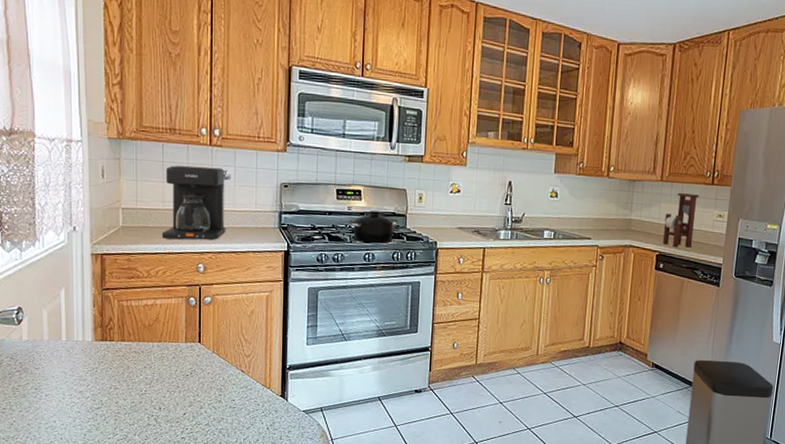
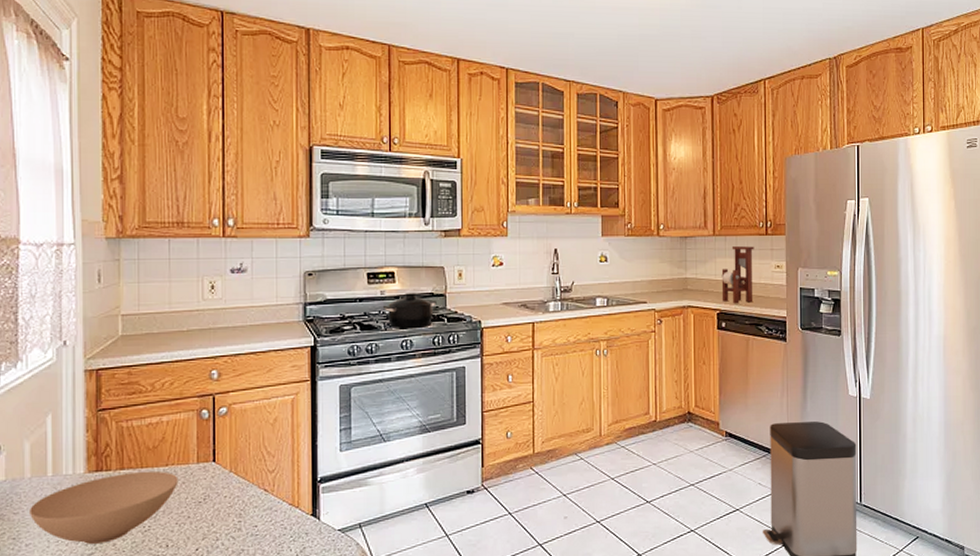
bowl: none [48,344,170,400] -> present [30,471,179,544]
coffee maker: present [161,165,226,241] -> none [168,260,243,345]

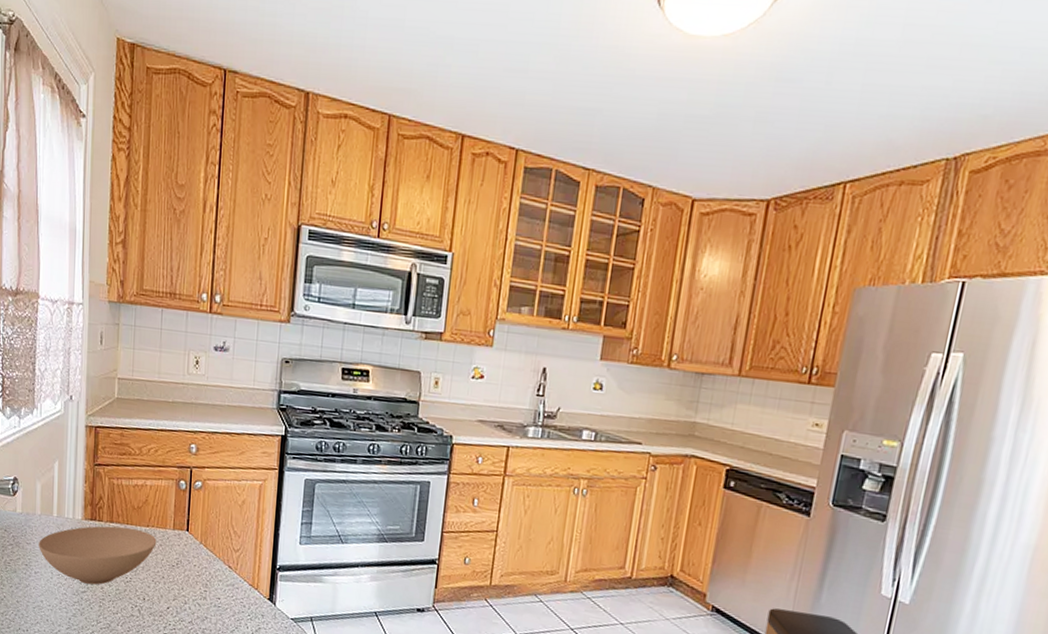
saucepan: present [382,293,437,330] -> none [353,395,409,434]
paper towel holder: present [721,246,754,304] -> none [735,392,790,464]

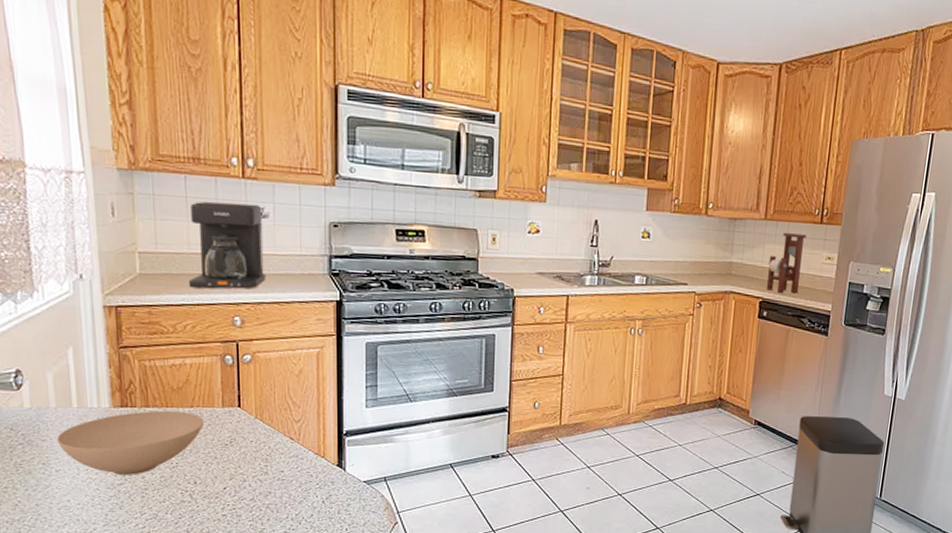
coffee maker: none [155,333,224,419] -> present [188,201,266,290]
paper towel holder: none [735,392,790,464] -> present [766,233,807,294]

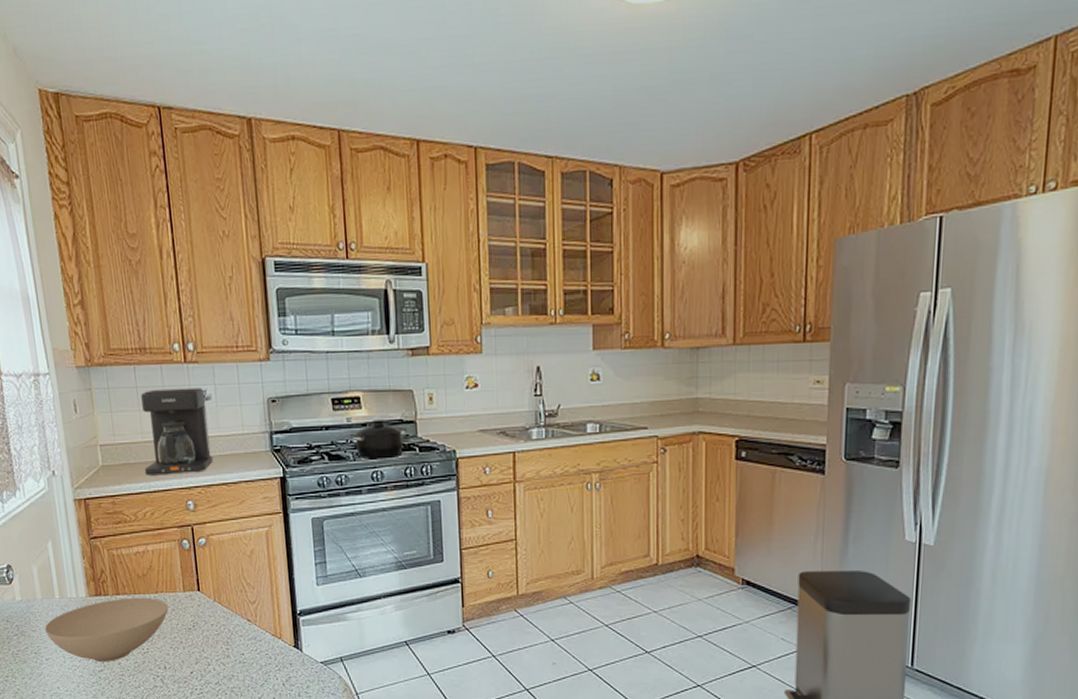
saucepan: none [411,254,468,292] -> present [349,420,407,460]
paper towel holder: present [766,233,807,294] -> none [742,357,787,429]

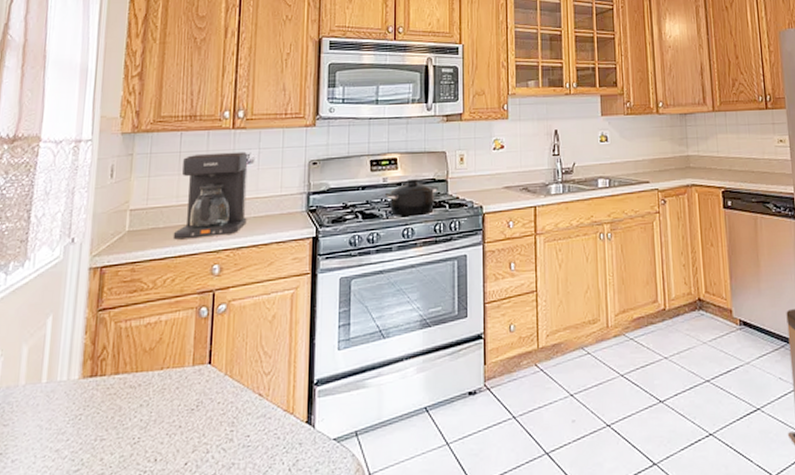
bowl: present [45,597,169,662] -> none [19,375,173,459]

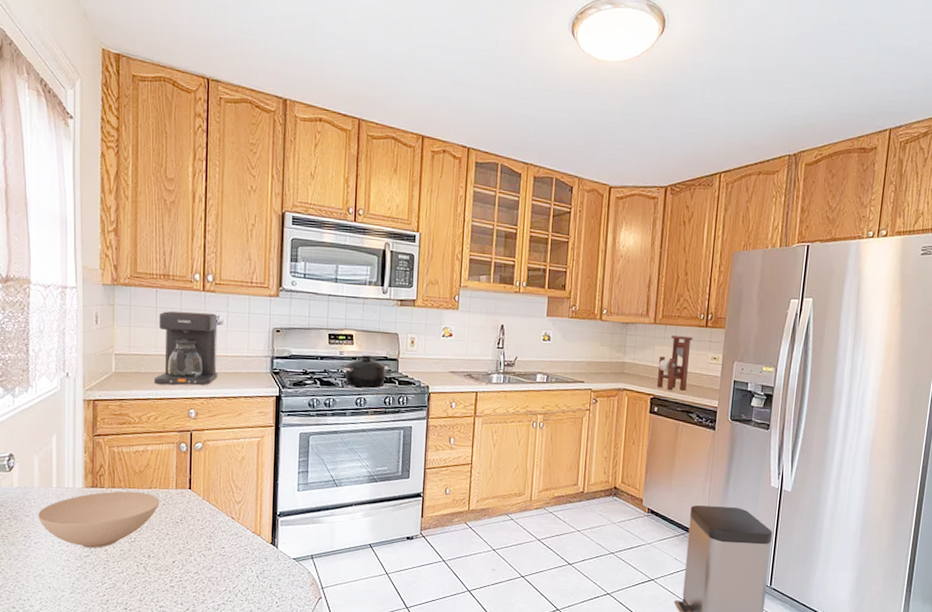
bowl: none [19,375,173,459] -> present [38,491,160,548]
paper towel holder: none [723,121,757,181] -> present [656,336,693,391]

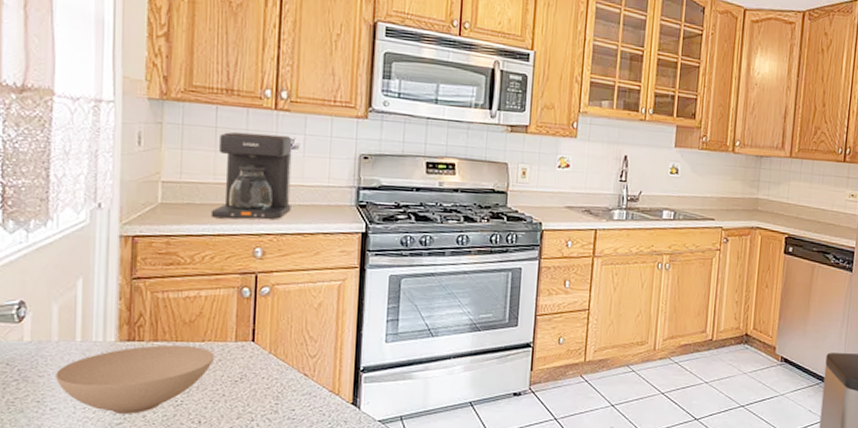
saucepan: present [340,355,390,389] -> none [440,187,497,225]
paper towel holder: present [656,336,693,391] -> none [791,170,831,230]

